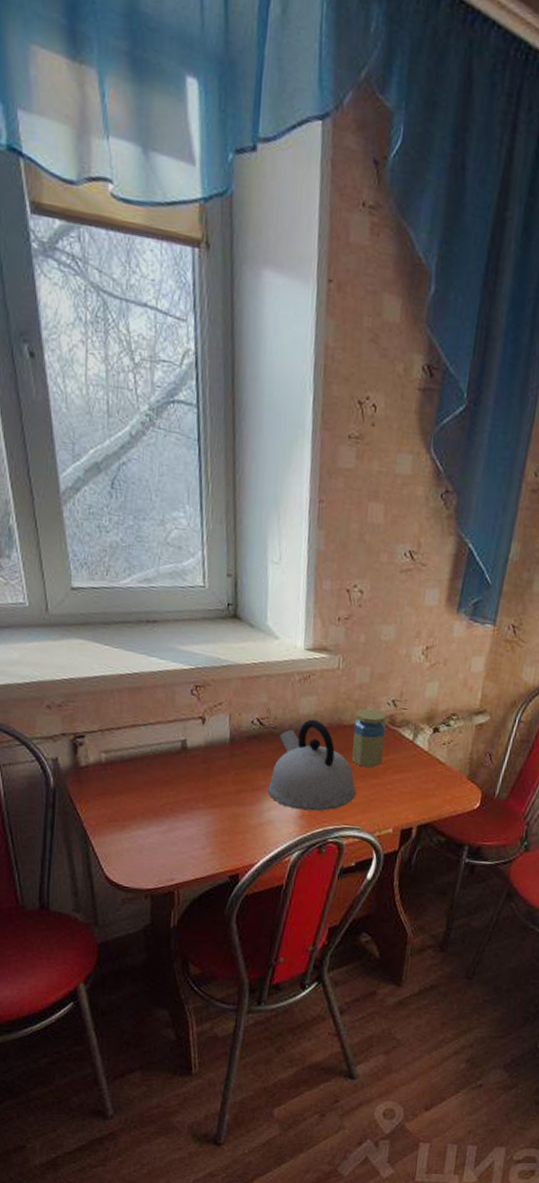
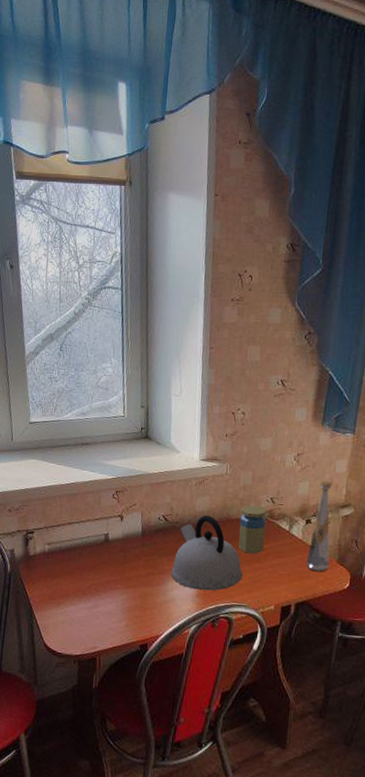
bottle: none [431,681,466,790] -> present [306,480,332,572]

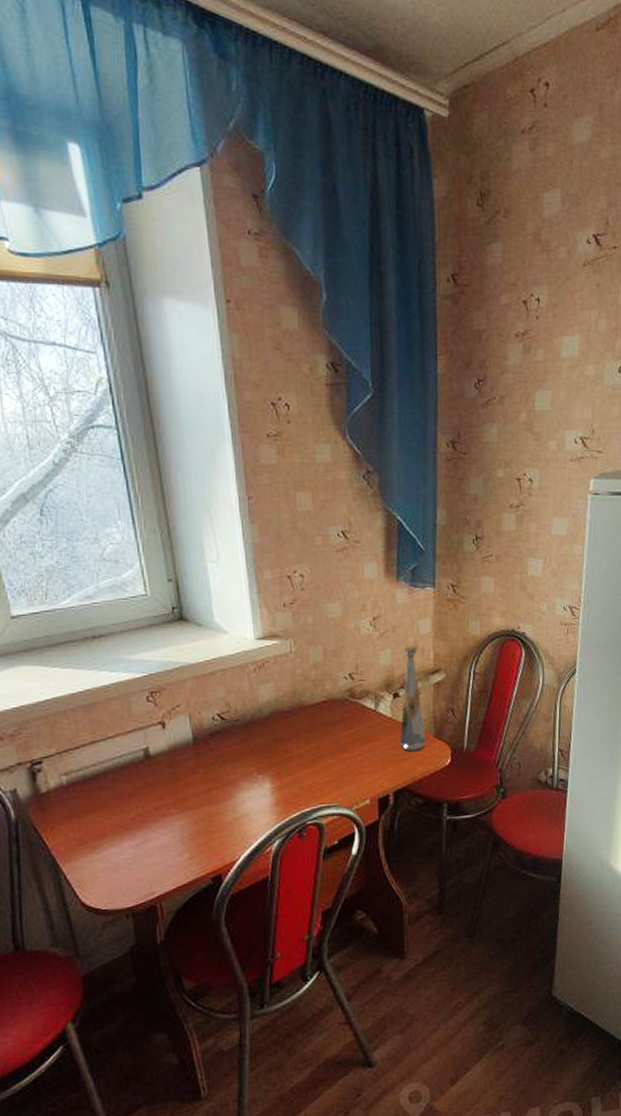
kettle: present [171,515,243,591] -> none [238,705,328,798]
jar: present [238,505,266,554] -> none [315,685,349,744]

